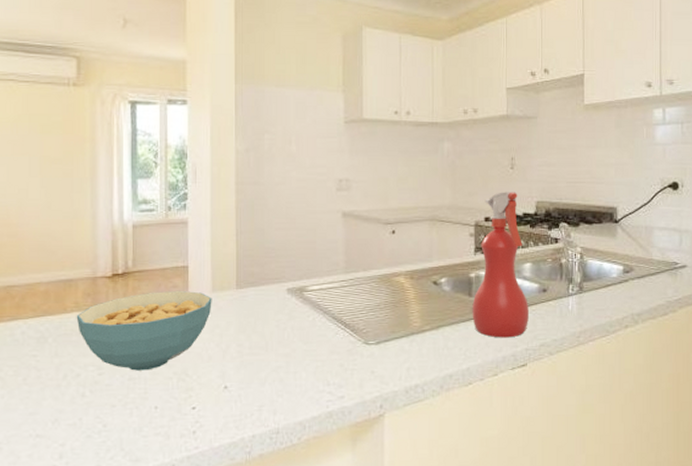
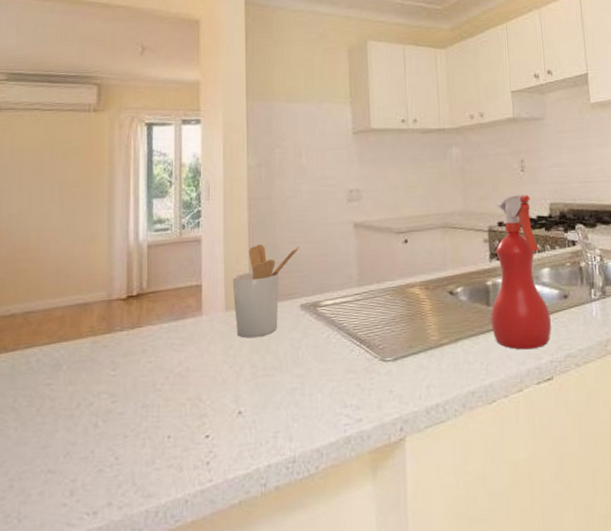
cereal bowl: present [76,291,212,371] -> none [91,311,226,398]
utensil holder: none [219,229,288,319] -> present [232,244,300,339]

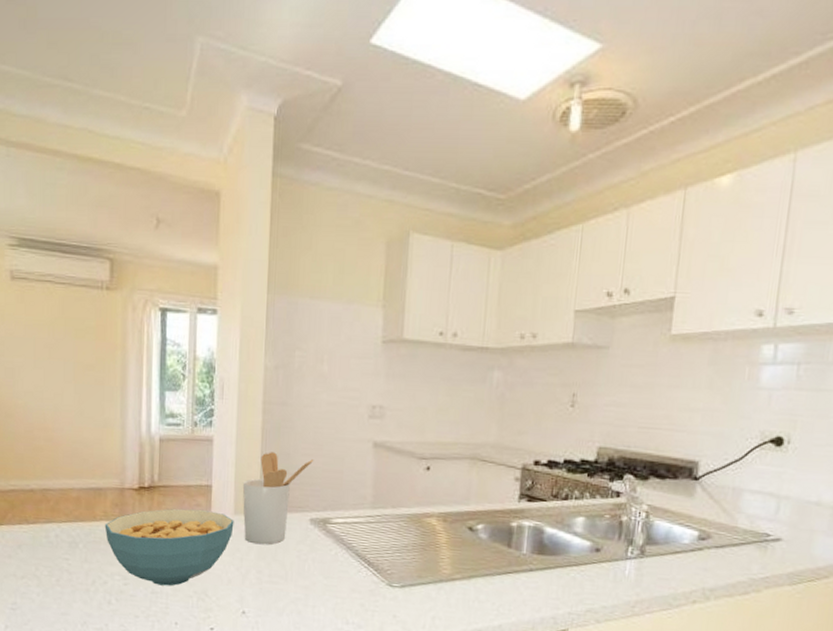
cereal bowl: none [91,311,226,398] -> present [104,508,234,586]
spray bottle: present [491,194,551,350] -> none [509,432,577,598]

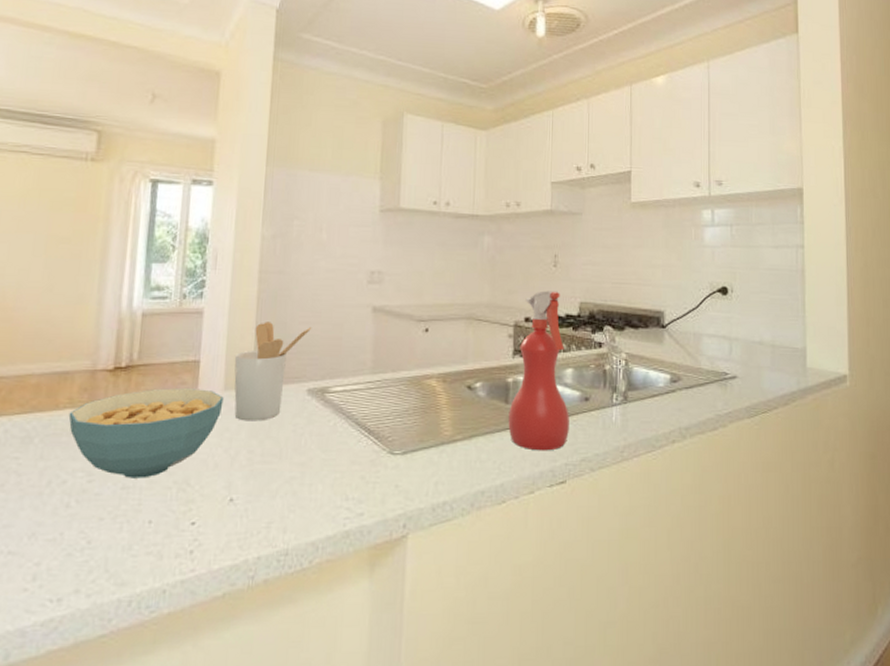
spray bottle: none [509,432,577,598] -> present [508,290,569,451]

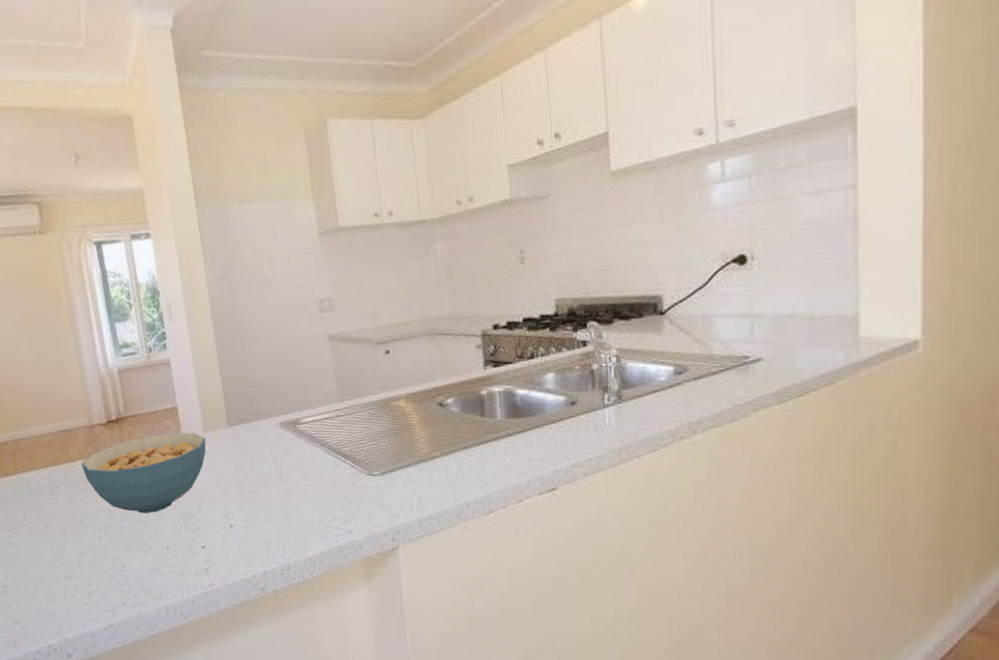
utensil holder: present [234,322,312,422] -> none [206,363,273,458]
spray bottle: present [508,290,569,451] -> none [486,291,556,461]

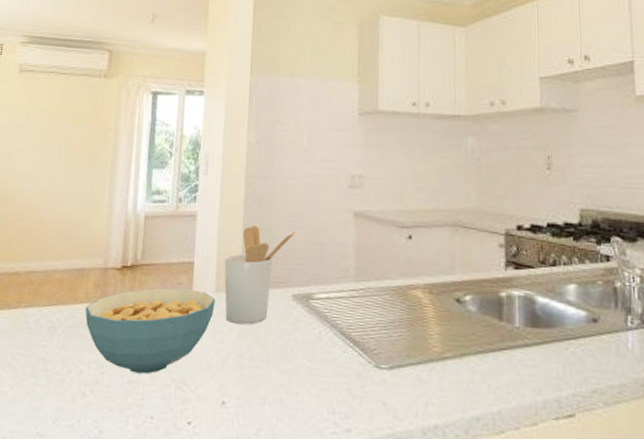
utensil holder: none [206,363,273,458] -> present [224,225,296,325]

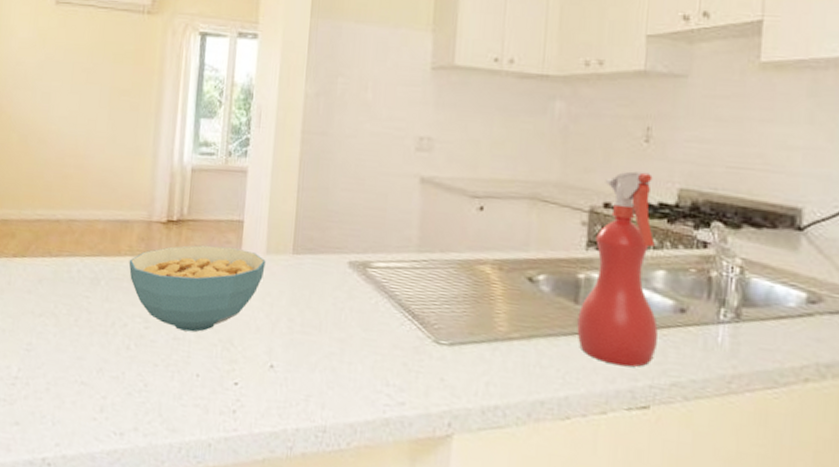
utensil holder: present [224,225,296,325] -> none [275,185,355,290]
spray bottle: none [503,196,575,378] -> present [577,171,658,367]

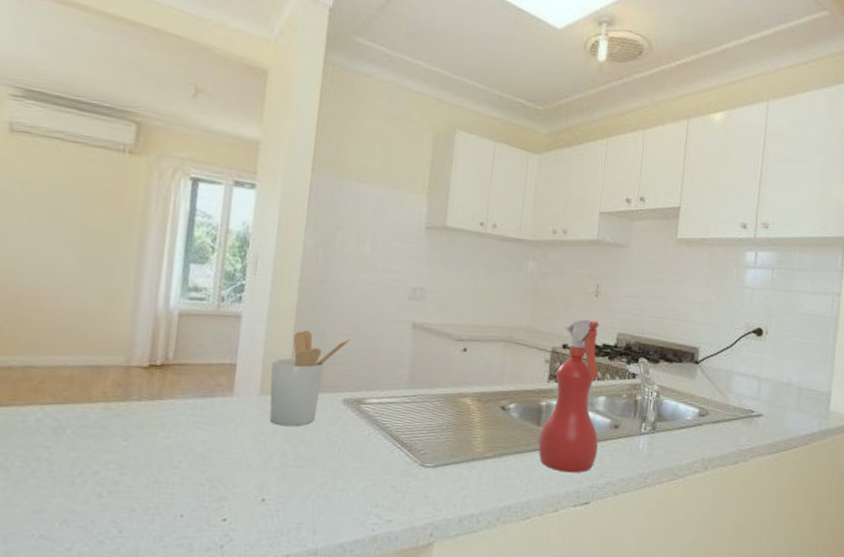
cereal bowl: present [129,245,266,333] -> none [102,389,259,475]
utensil holder: none [275,185,355,290] -> present [269,330,351,427]

